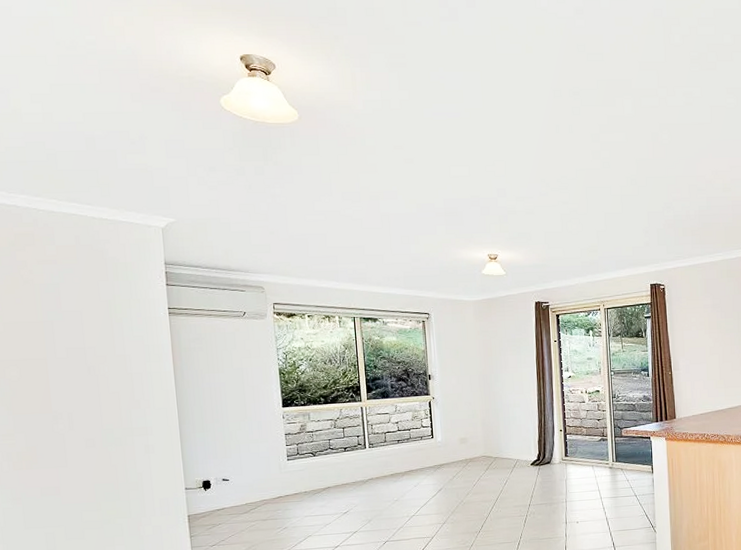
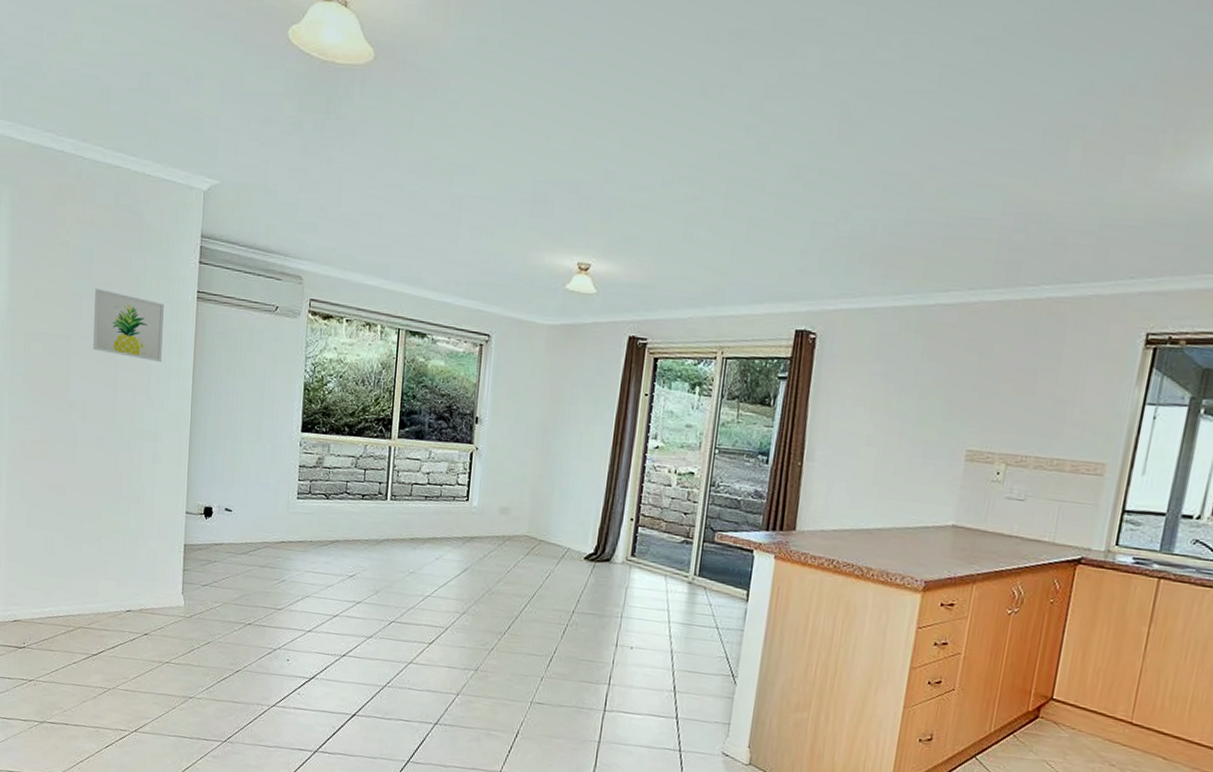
wall art: none [66,316,143,370] -> present [93,289,164,363]

